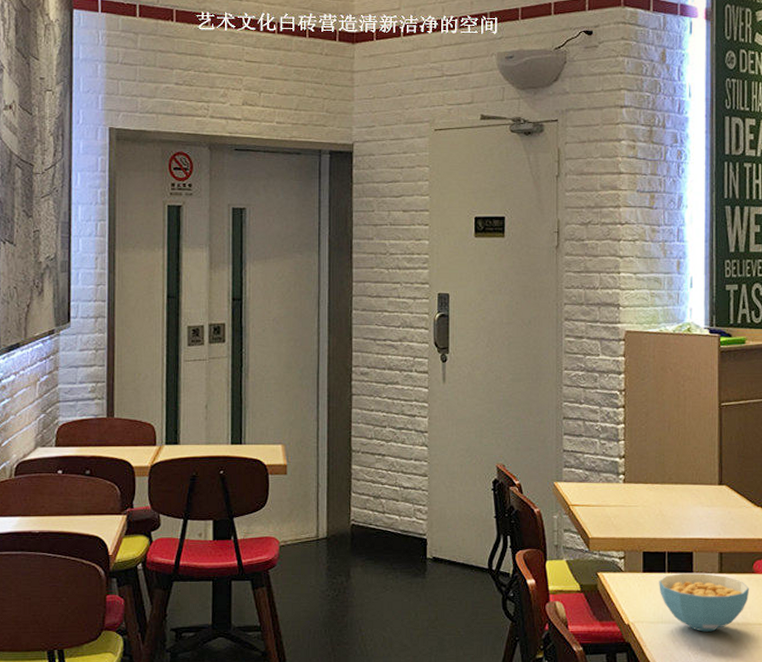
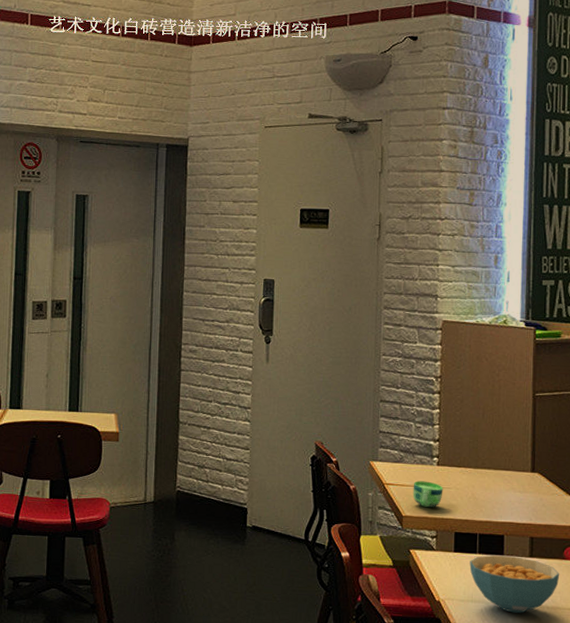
cup: none [599,500,630,527] -> present [412,481,443,507]

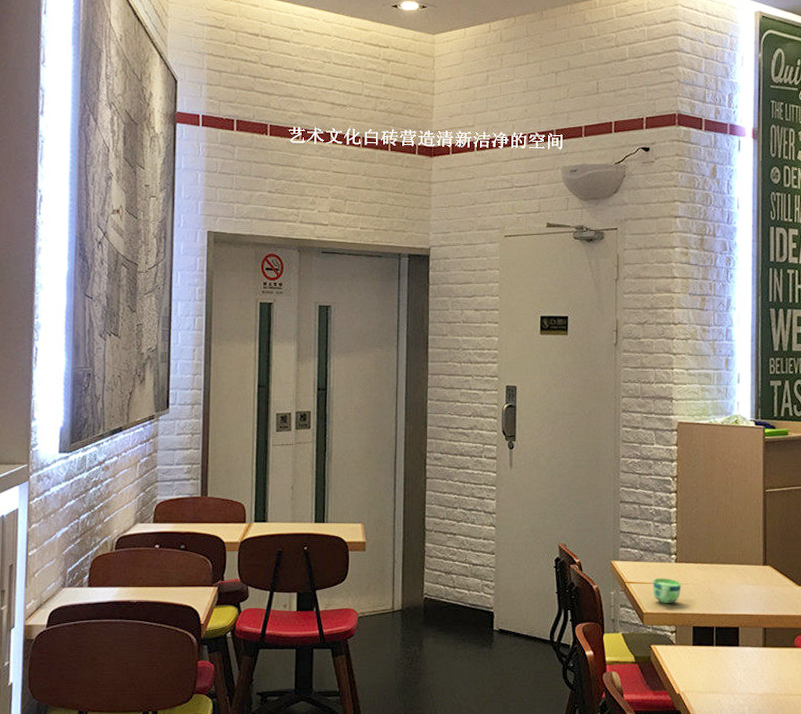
cereal bowl: present [469,554,560,613] -> none [707,646,791,702]

